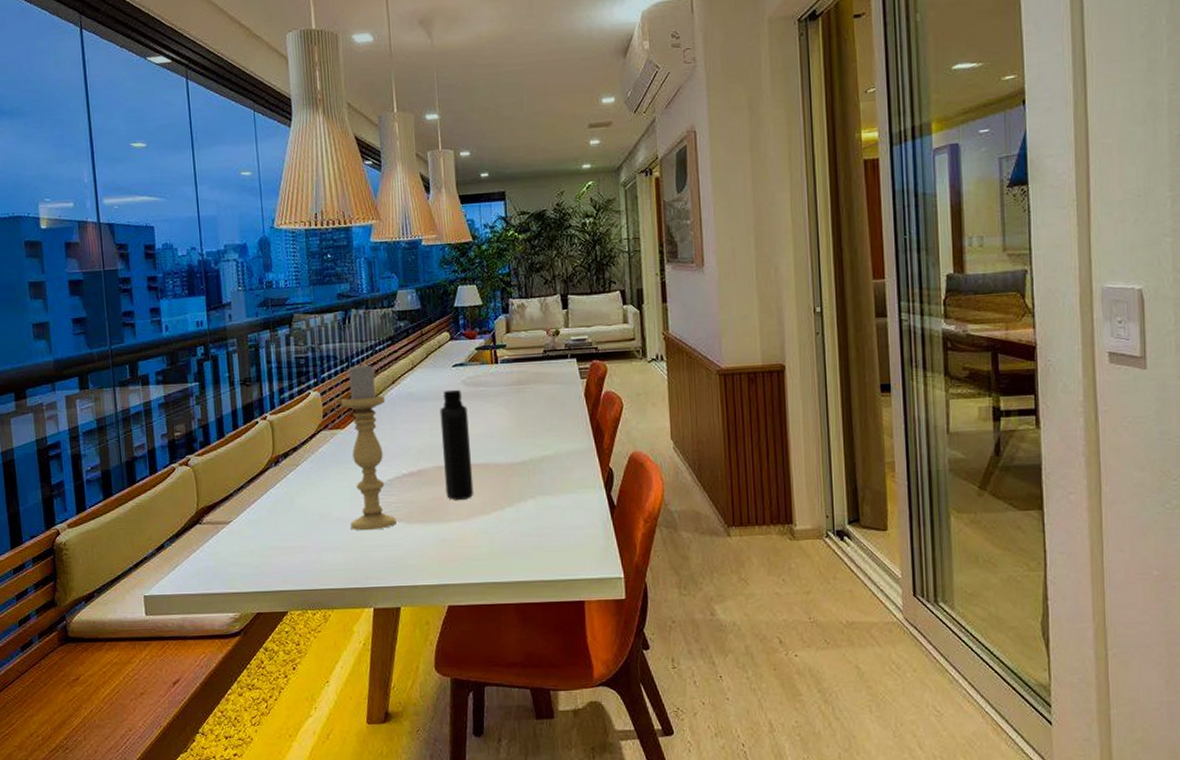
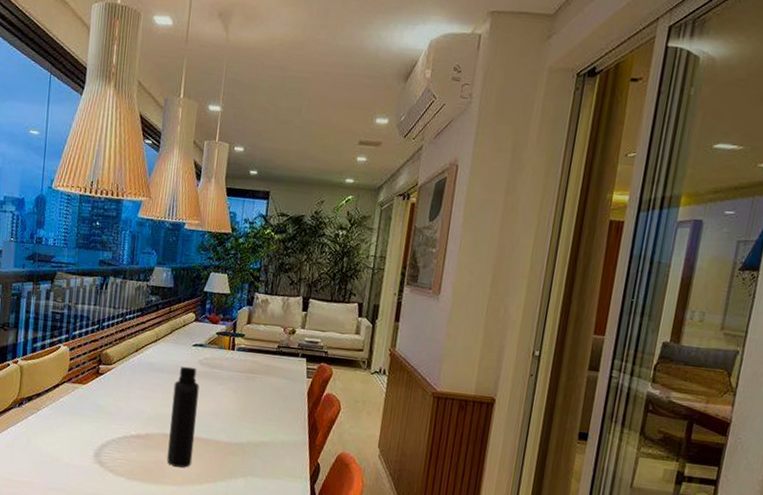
candle holder: present [341,363,397,531] -> none [77,327,127,480]

